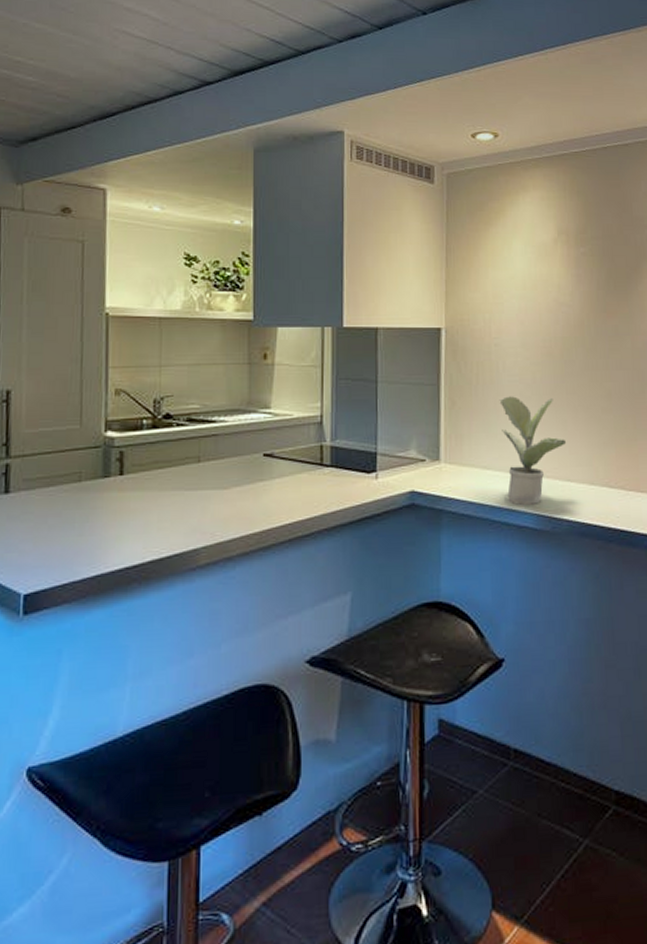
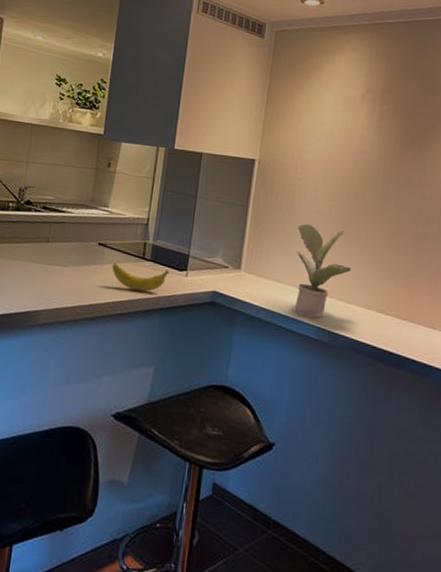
banana: none [284,473,355,505] -> present [112,263,169,292]

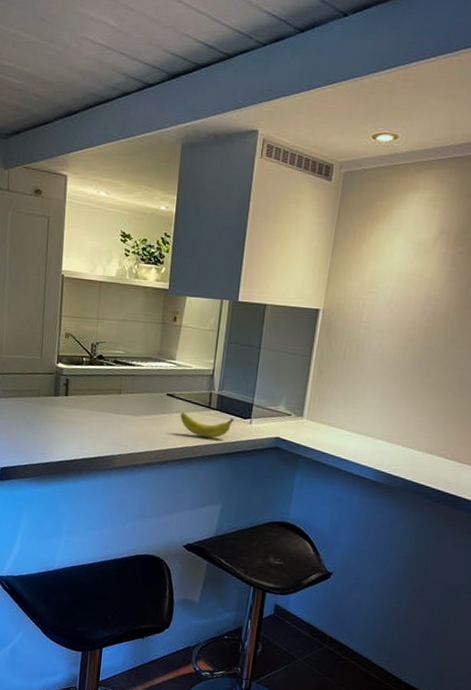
potted plant: present [294,224,352,318] -> none [355,372,414,462]

